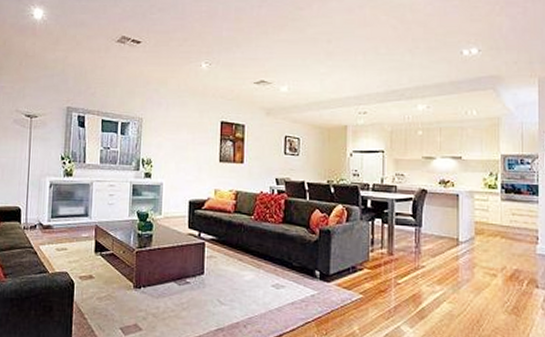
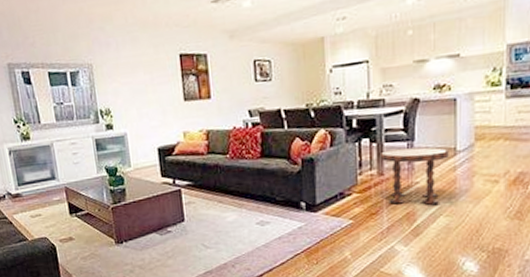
side table: none [390,232,452,290] -> present [379,147,449,205]

